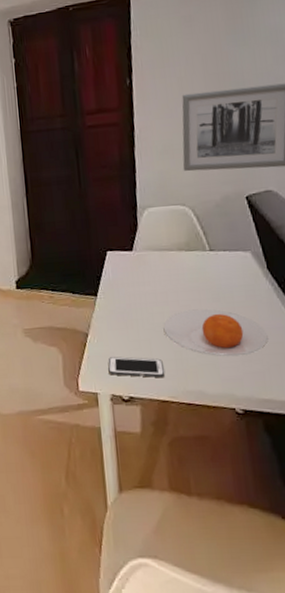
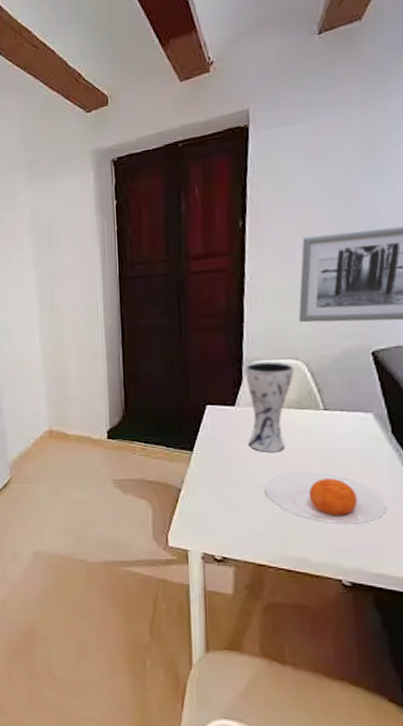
cell phone: present [108,356,165,378] -> none [201,515,264,541]
vase: none [139,207,183,293] -> present [245,361,294,452]

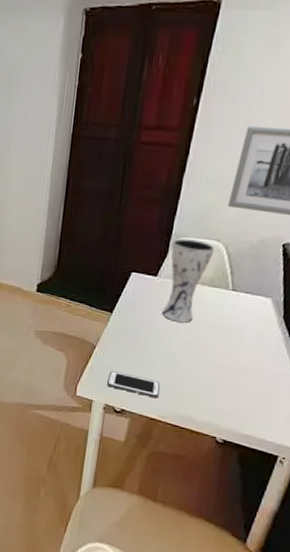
cell phone: none [201,515,264,541] -> present [107,371,160,399]
plate: present [264,472,387,525] -> none [168,342,265,393]

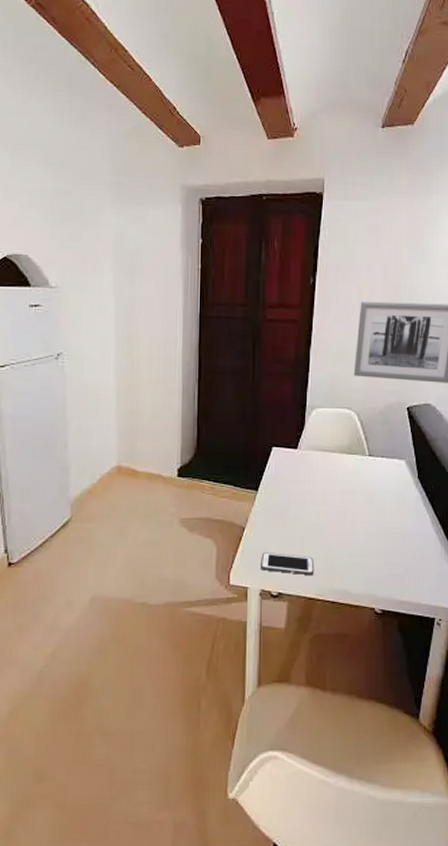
vase: present [162,238,215,323] -> none [307,409,348,493]

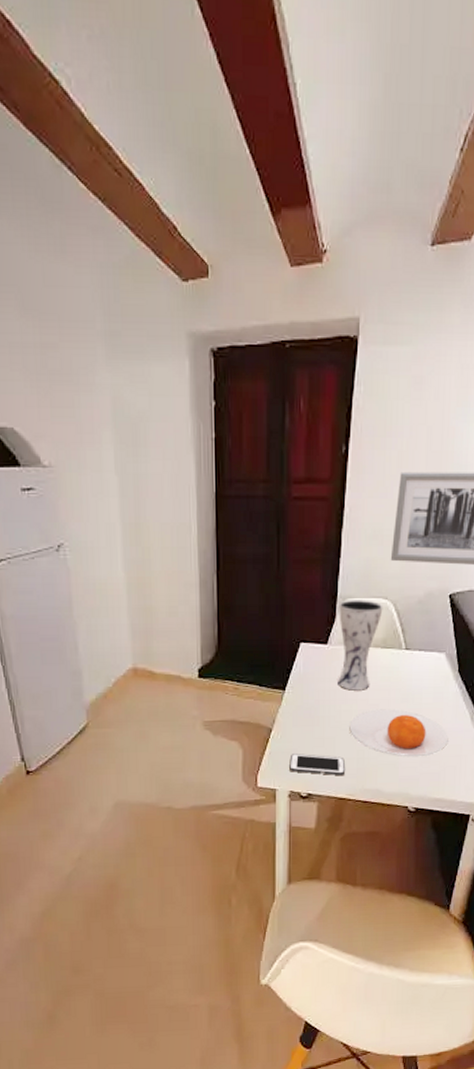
vase: none [307,409,348,493] -> present [338,600,383,691]
plate: none [318,511,411,559] -> present [349,709,449,757]

